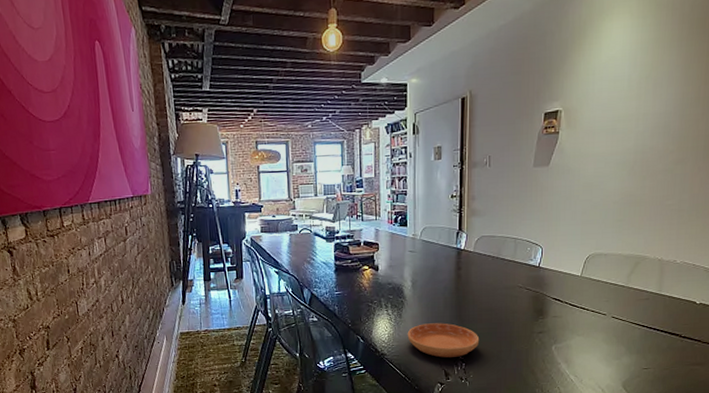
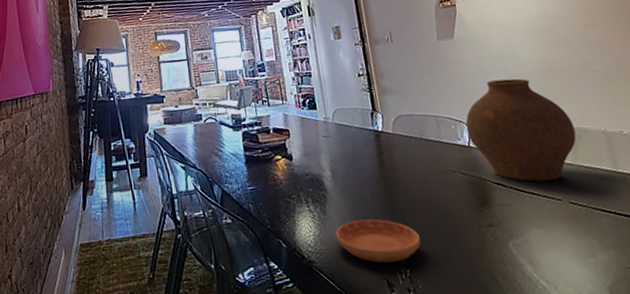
vase: none [540,208,636,299] -> present [465,78,577,182]

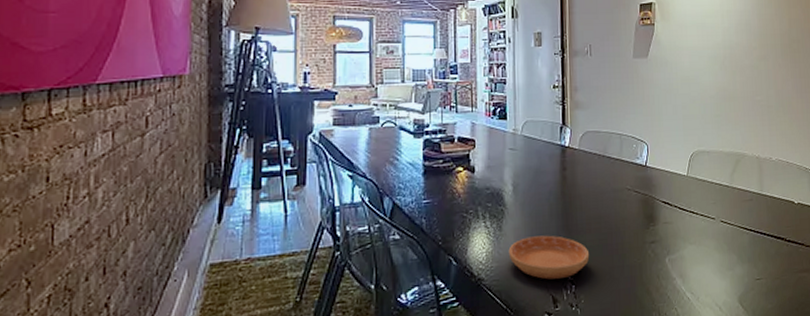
vase: present [465,78,577,182] -> none [646,102,736,202]

